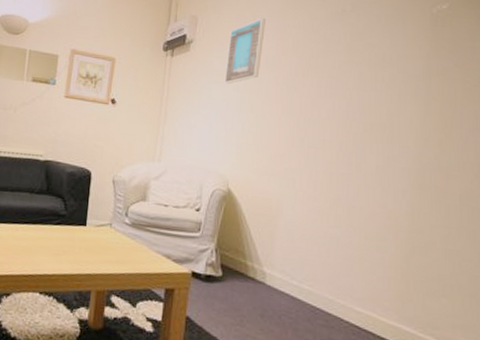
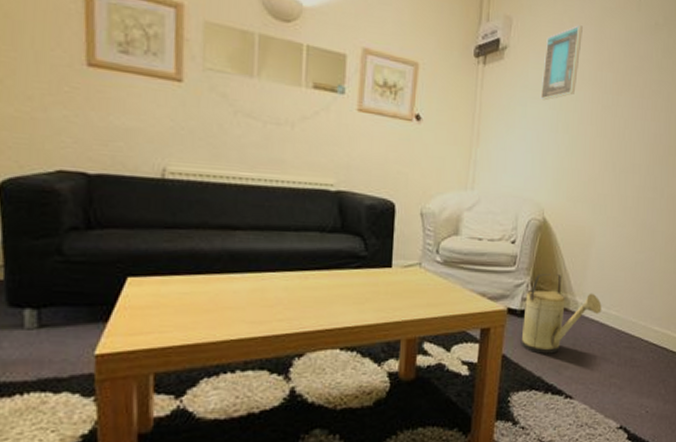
watering can: none [205,241,292,322] -> present [521,273,602,354]

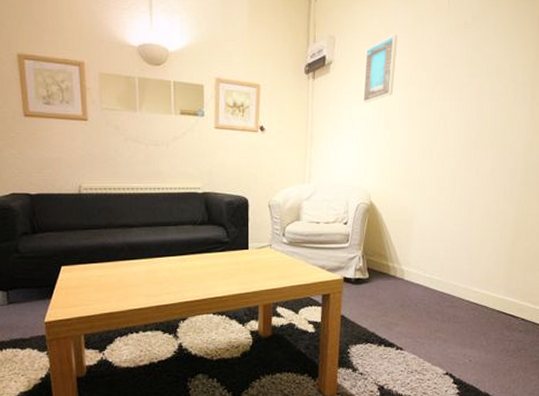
watering can: present [521,273,602,354] -> none [356,247,425,314]

